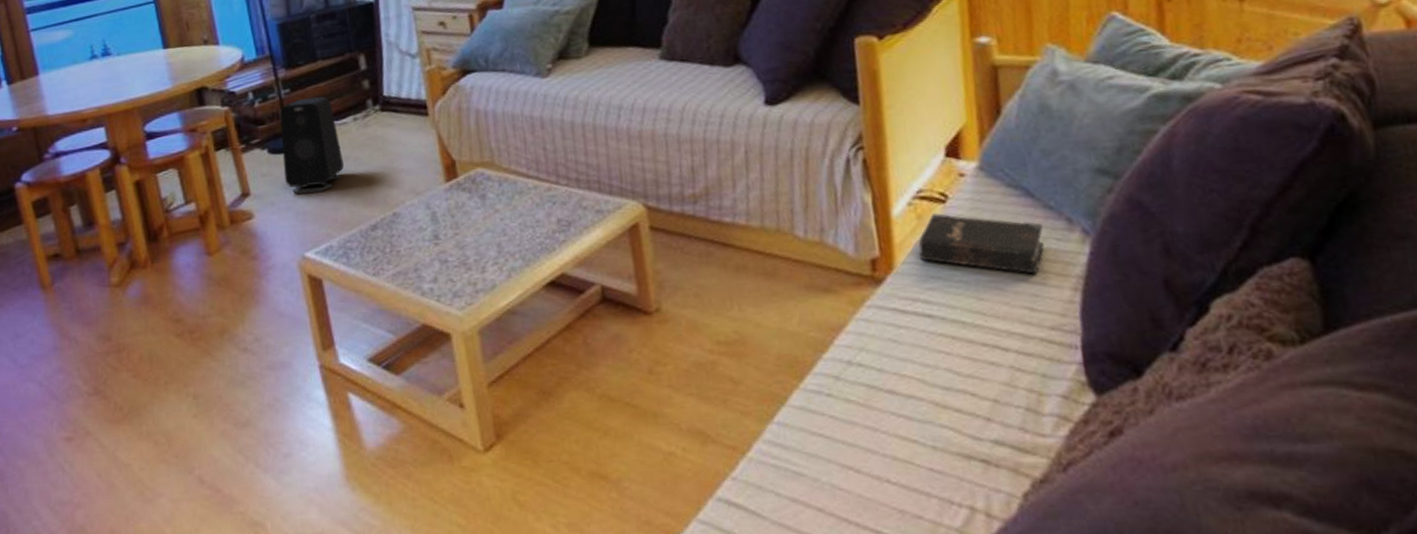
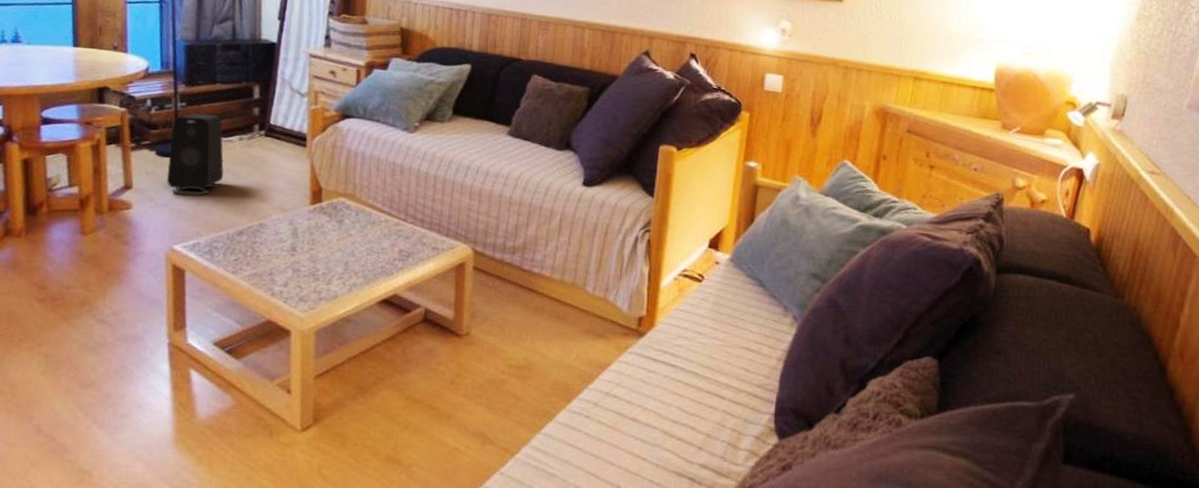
hardback book: present [918,213,1044,275] -> none [675,289,766,345]

